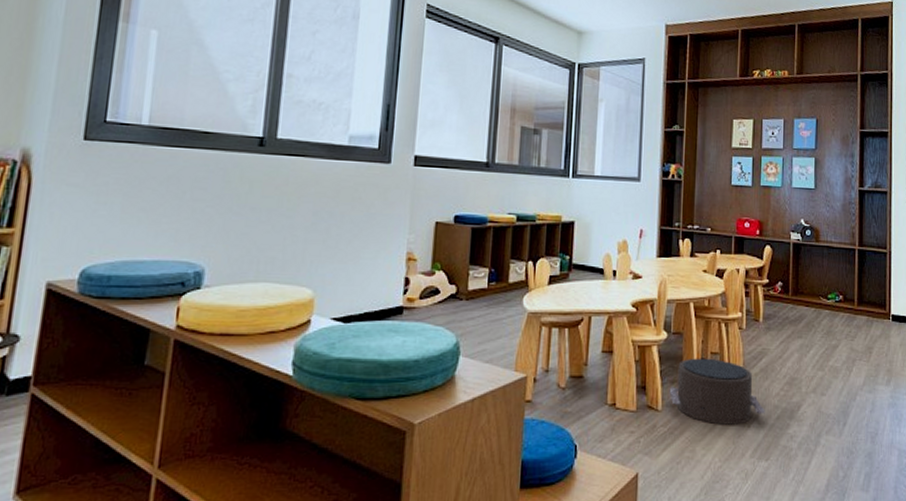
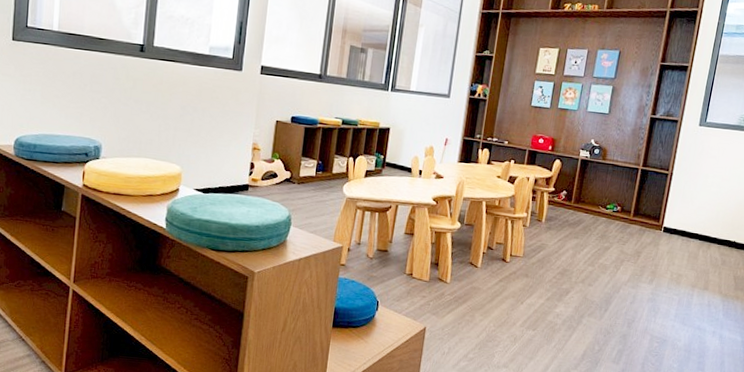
pouf: present [669,358,765,425] -> none [457,245,538,301]

